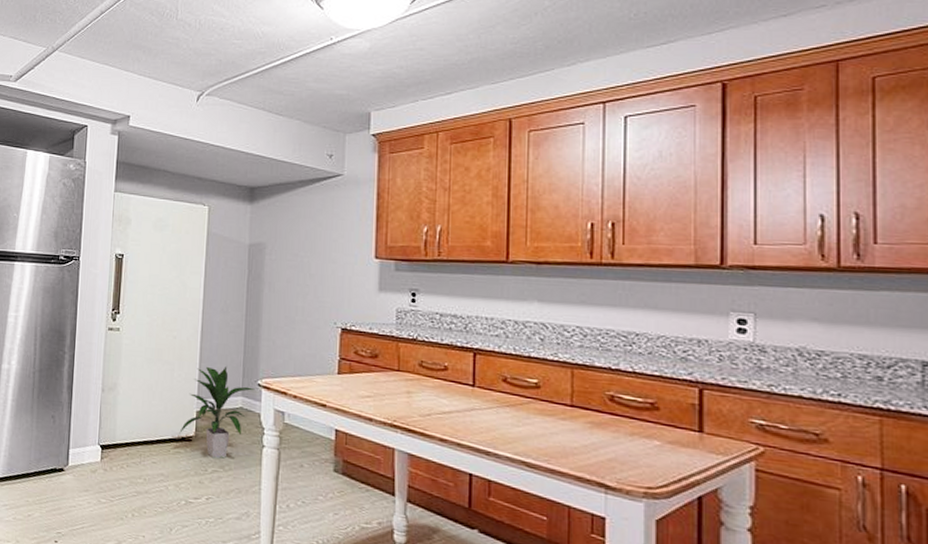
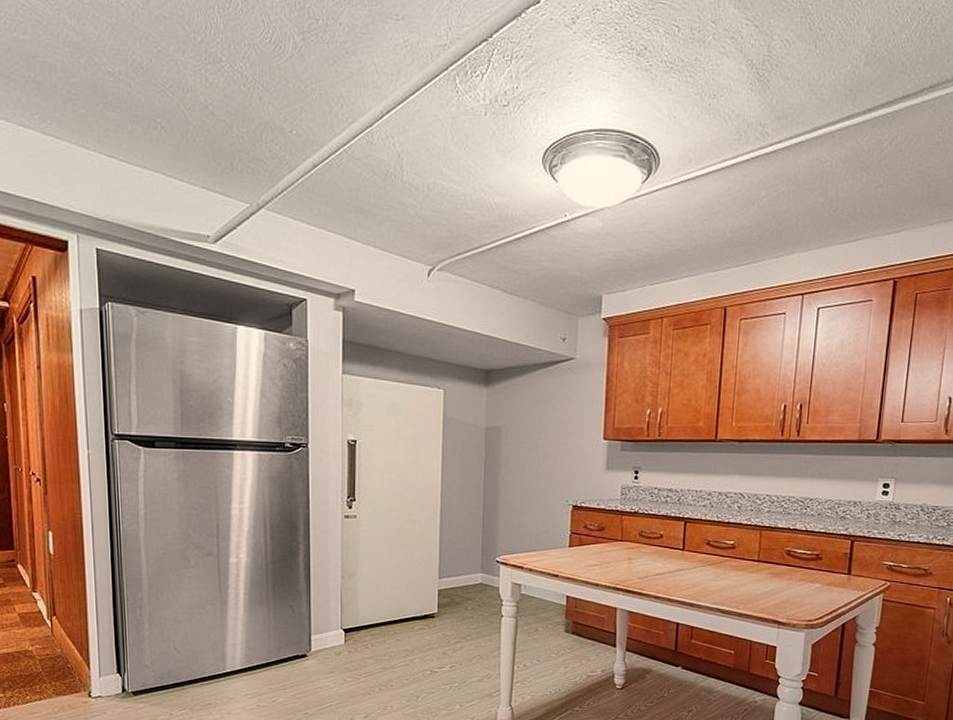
indoor plant: present [179,365,255,459] -> none [422,545,494,631]

